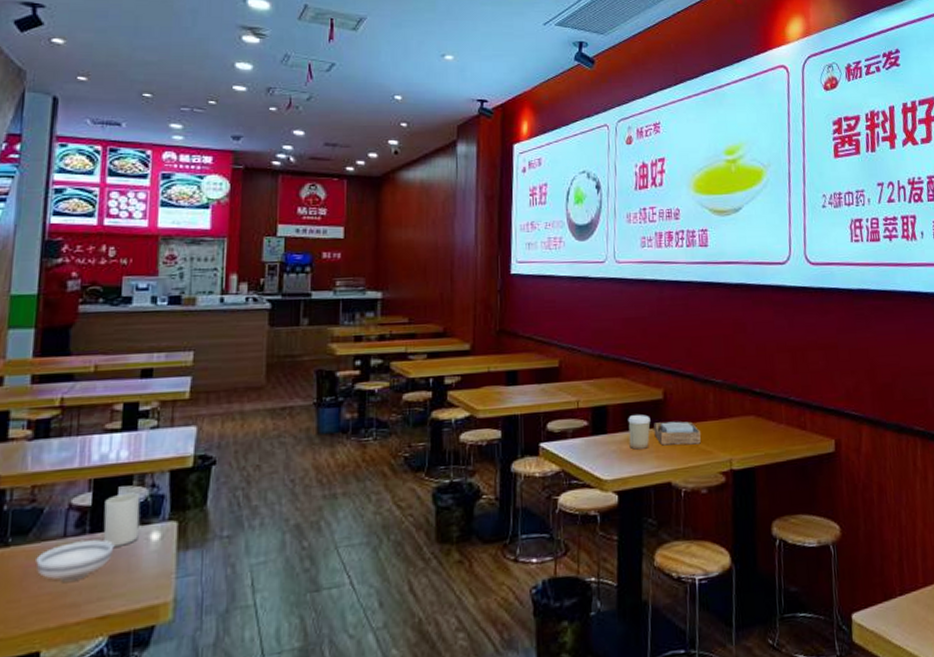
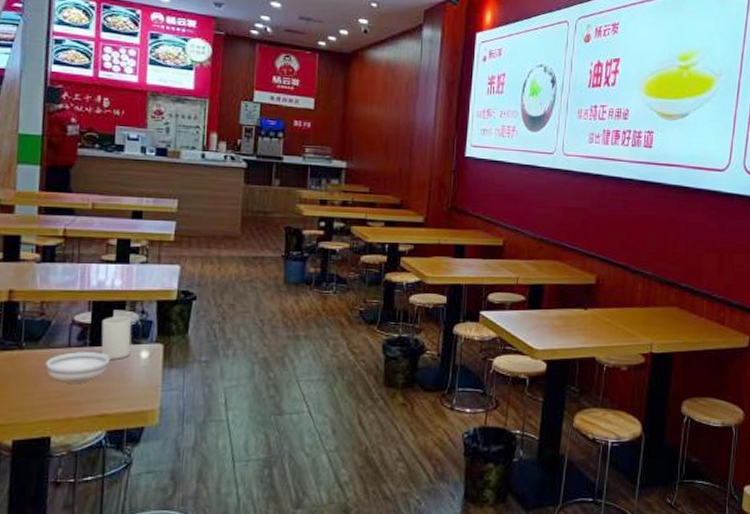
cup: present [628,415,651,450] -> none [561,296,582,326]
napkin holder: present [654,421,702,446] -> none [584,304,627,327]

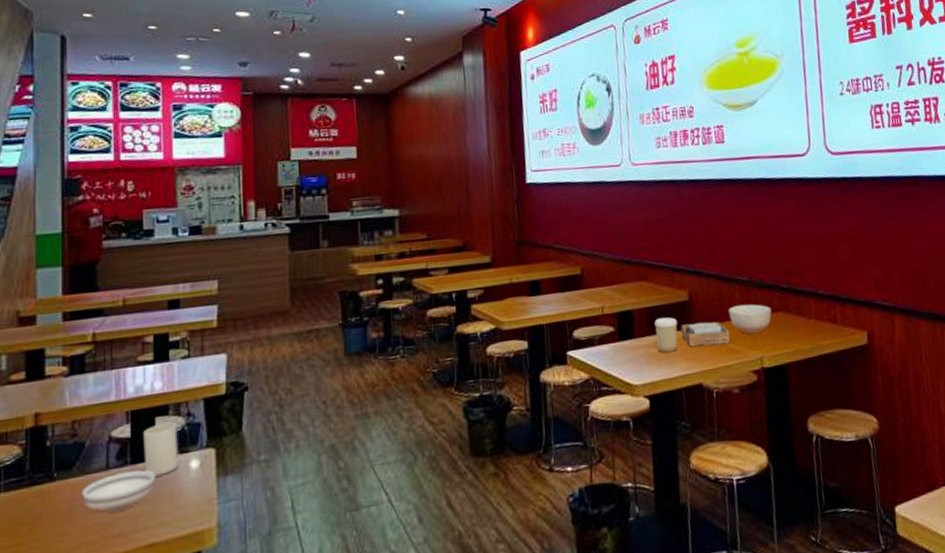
cup: none [561,296,582,326] -> present [654,317,678,353]
napkin holder: none [584,304,627,327] -> present [681,321,730,348]
bowl: none [629,295,668,323] -> present [728,303,772,335]

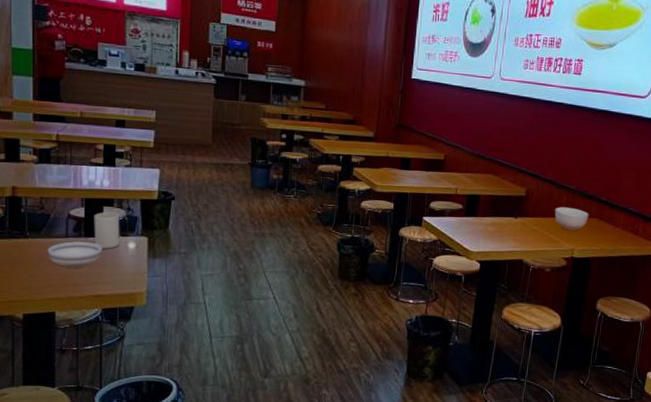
cup: present [654,317,678,353] -> none [493,205,513,232]
napkin holder: present [681,321,730,348] -> none [514,213,553,234]

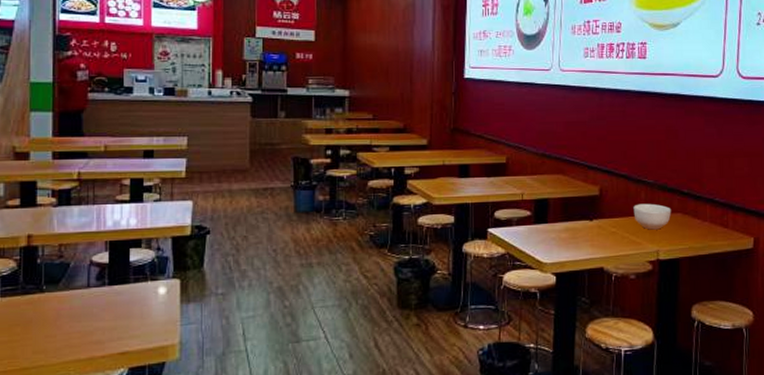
bowl: present [47,241,103,268] -> none [66,291,129,323]
cup: present [94,211,120,249] -> none [119,253,149,297]

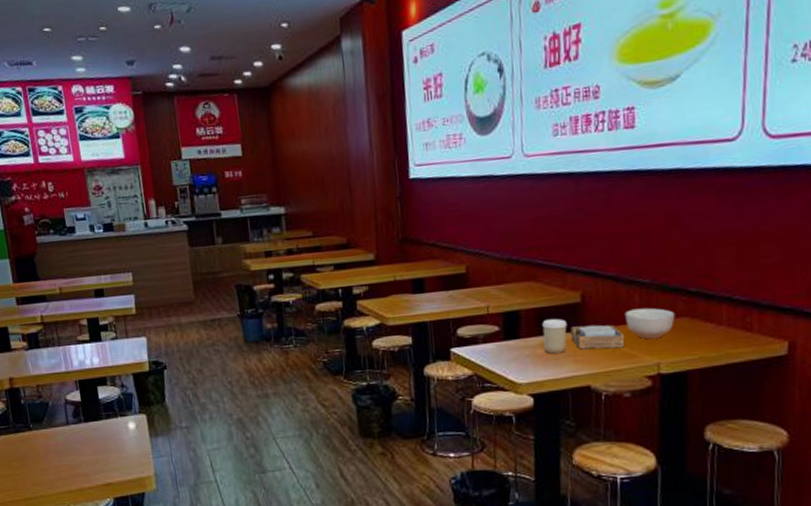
cup: none [567,208,587,238] -> present [542,319,567,354]
napkin holder: none [590,215,633,237] -> present [571,325,625,350]

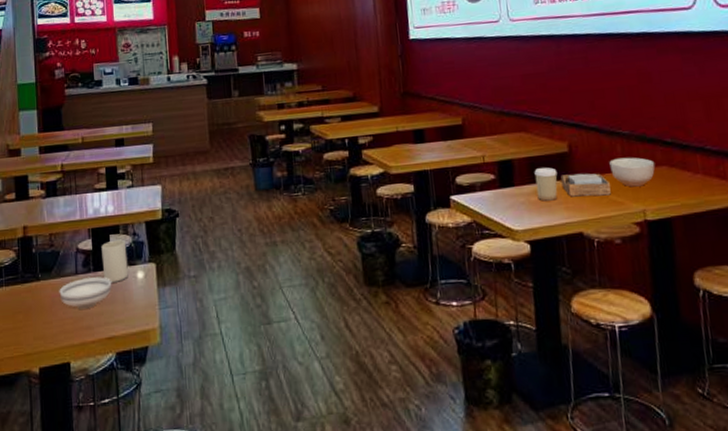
bowl: none [52,427,104,458] -> present [59,277,112,309]
cup: none [89,391,120,433] -> present [101,239,128,283]

